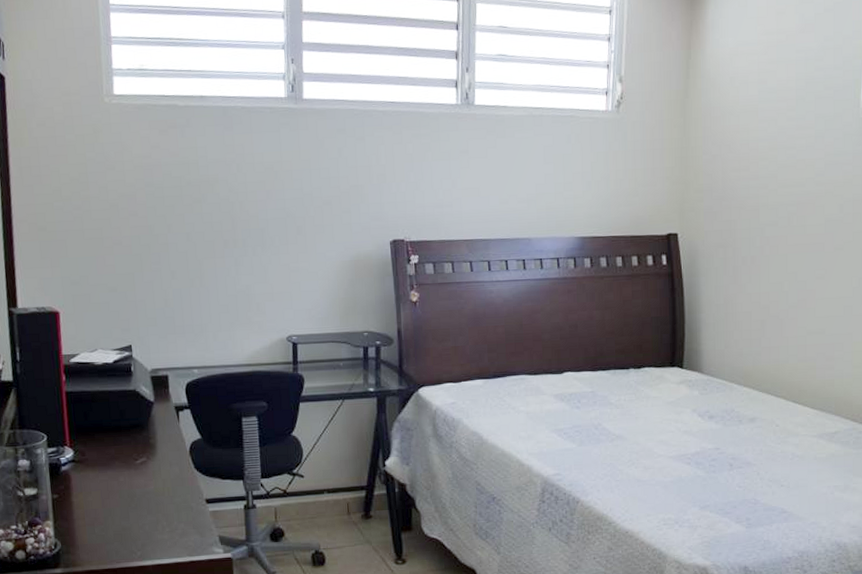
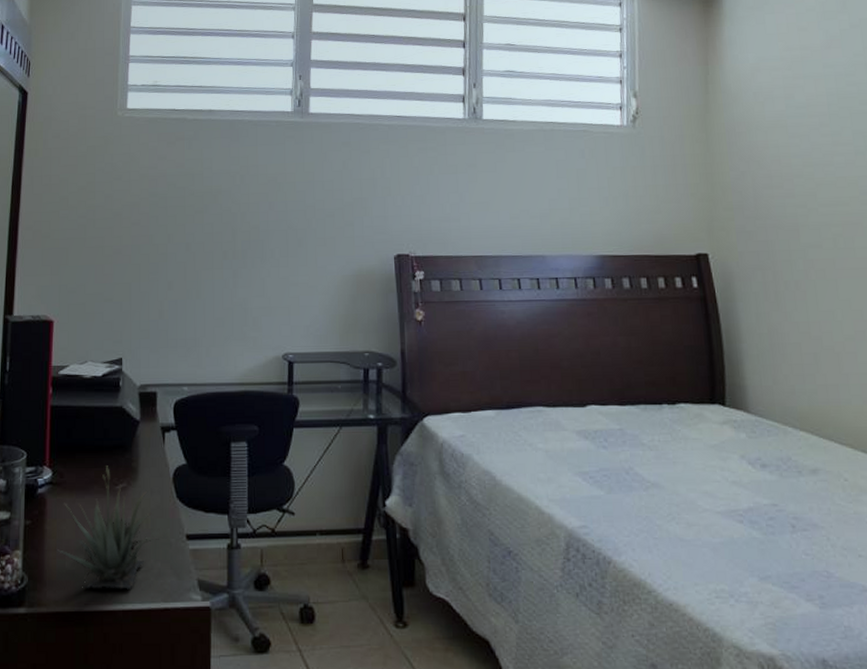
succulent plant: none [84,443,181,550] -> present [55,465,159,589]

